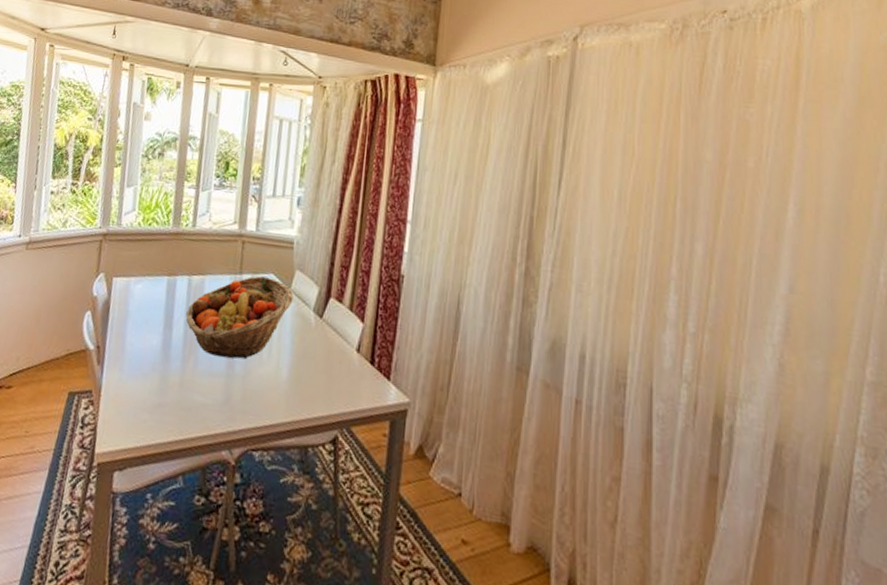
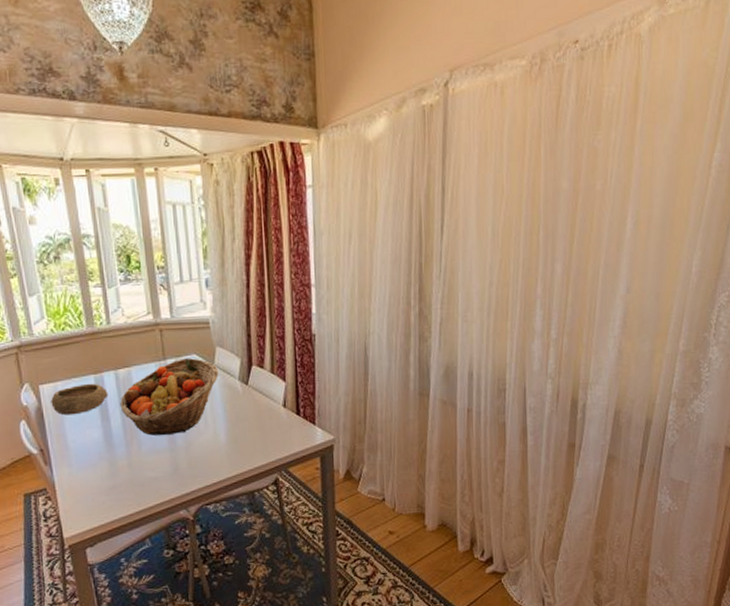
bowl: none [119,284,178,316] -> present [51,383,108,416]

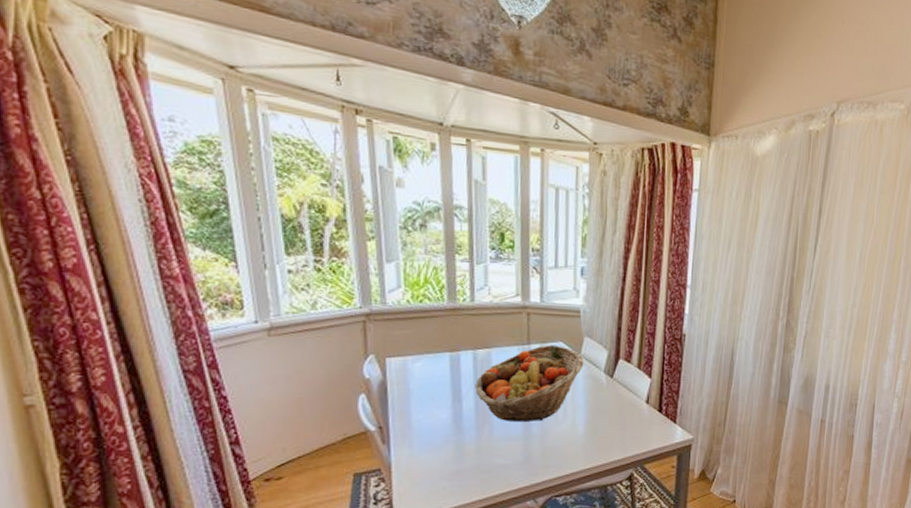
bowl: present [51,383,108,416] -> none [397,361,463,393]

